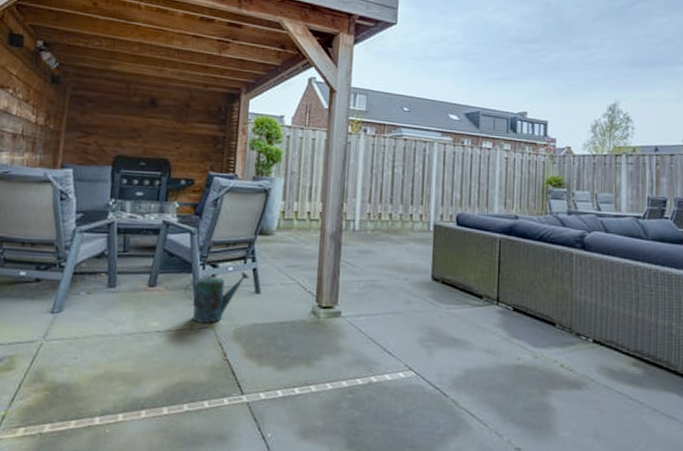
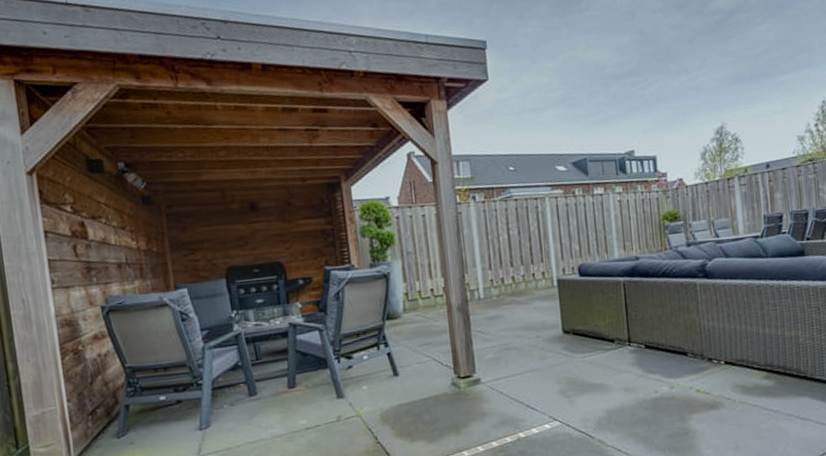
watering can: present [184,271,249,323] -> none [324,358,385,414]

